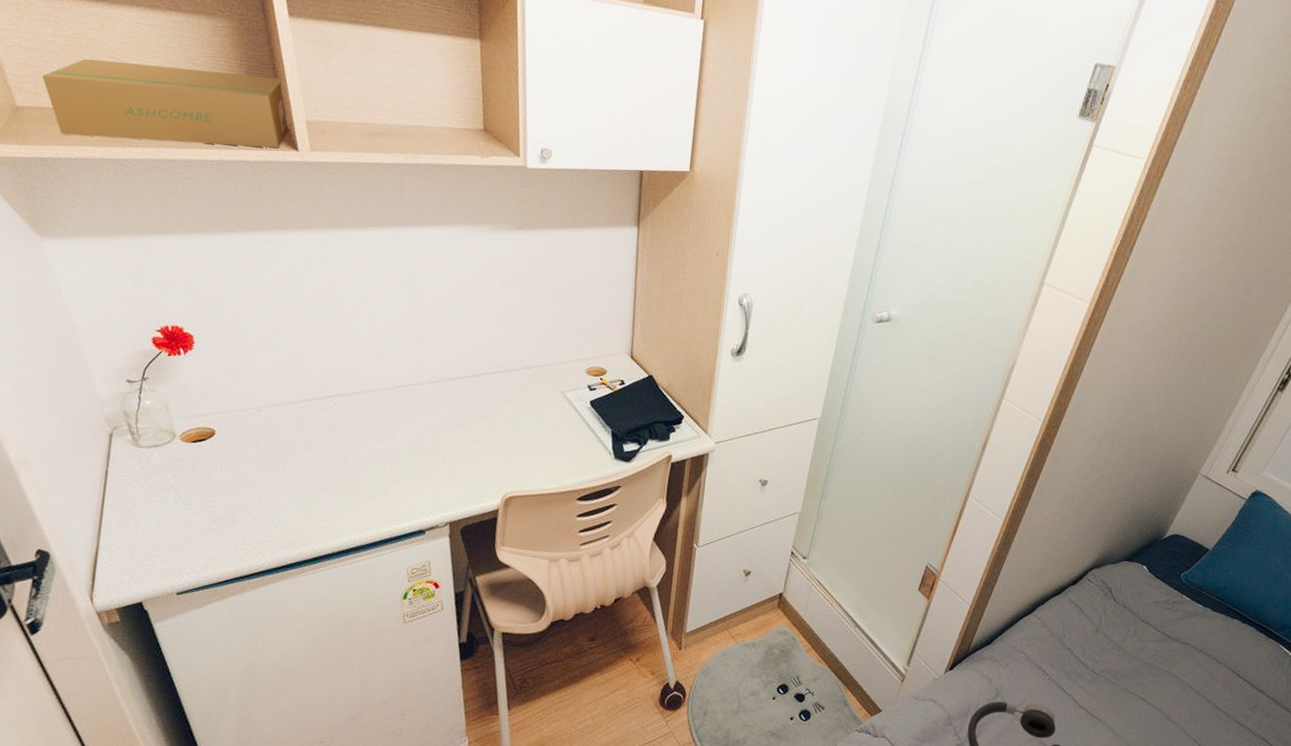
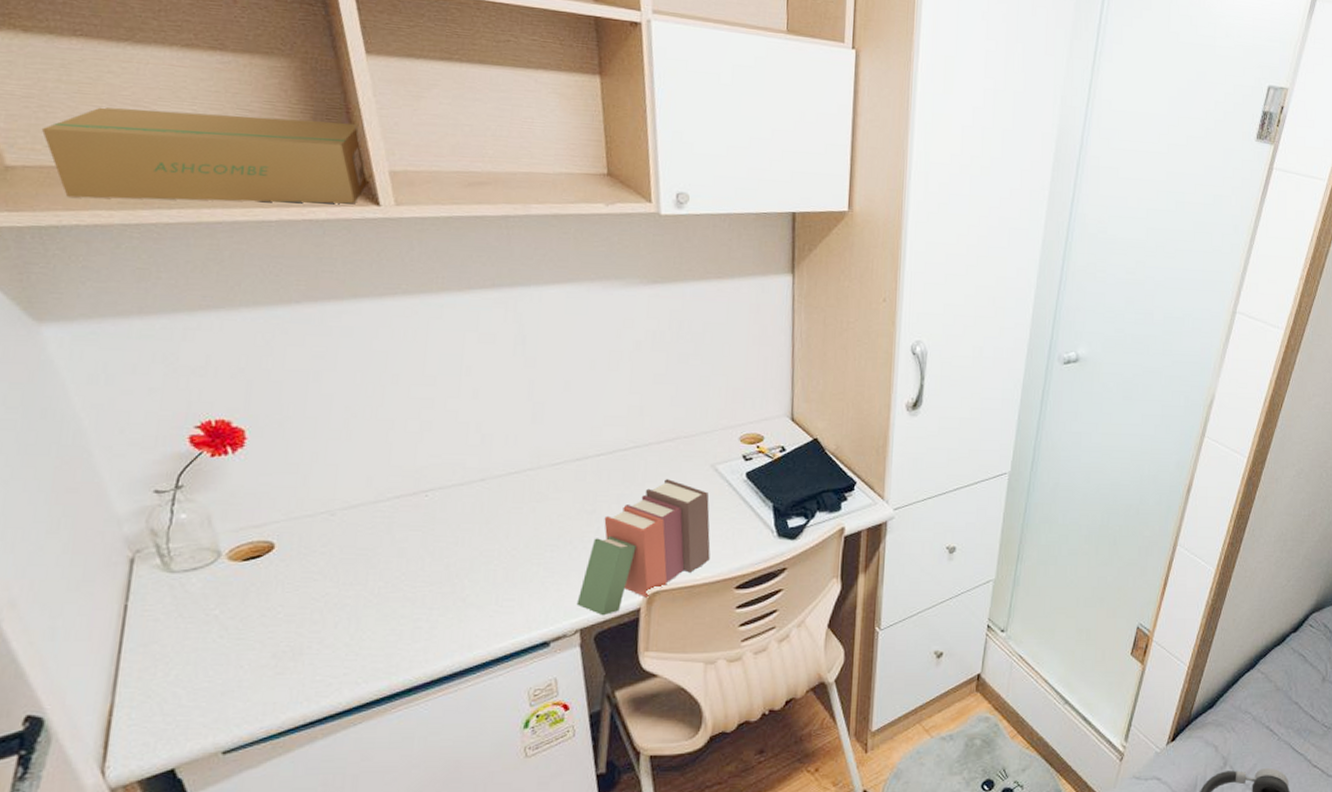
books: none [447,401,559,513] -> present [576,479,711,616]

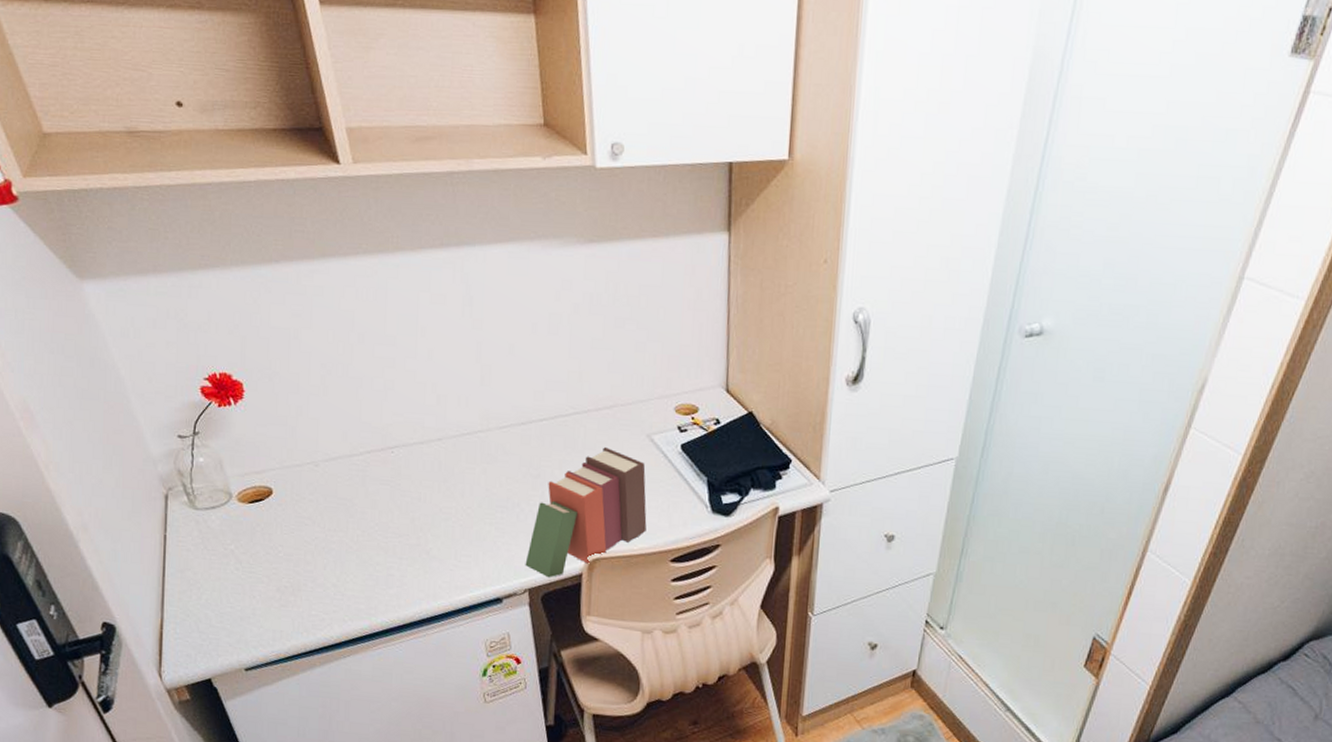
box: present [41,107,371,204] -> none [66,72,331,163]

